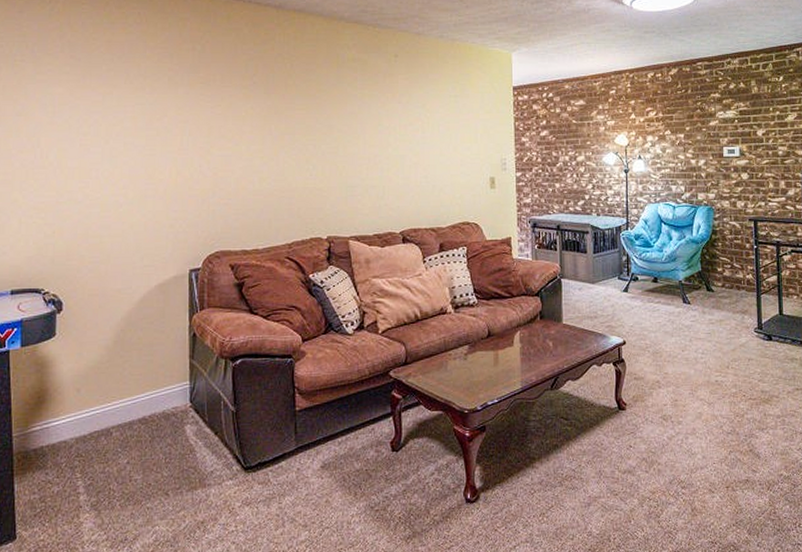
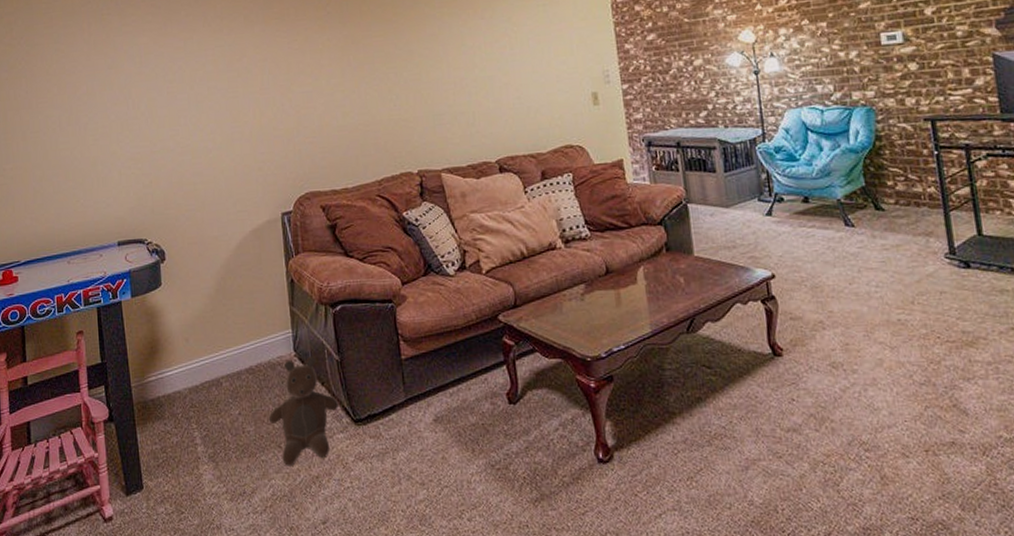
stuffed animal: none [157,406,231,513] -> present [268,355,339,466]

